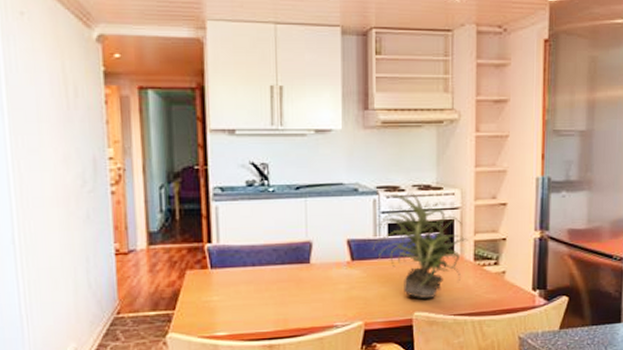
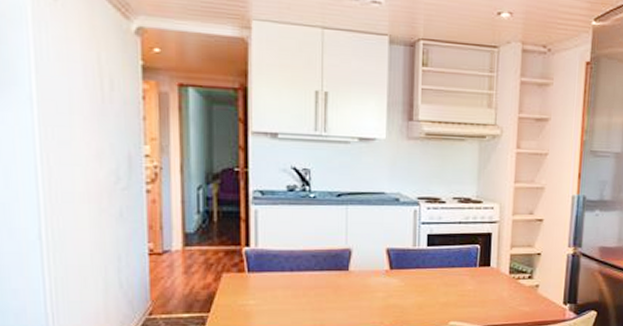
potted plant: present [373,192,469,299] -> none [412,204,506,310]

